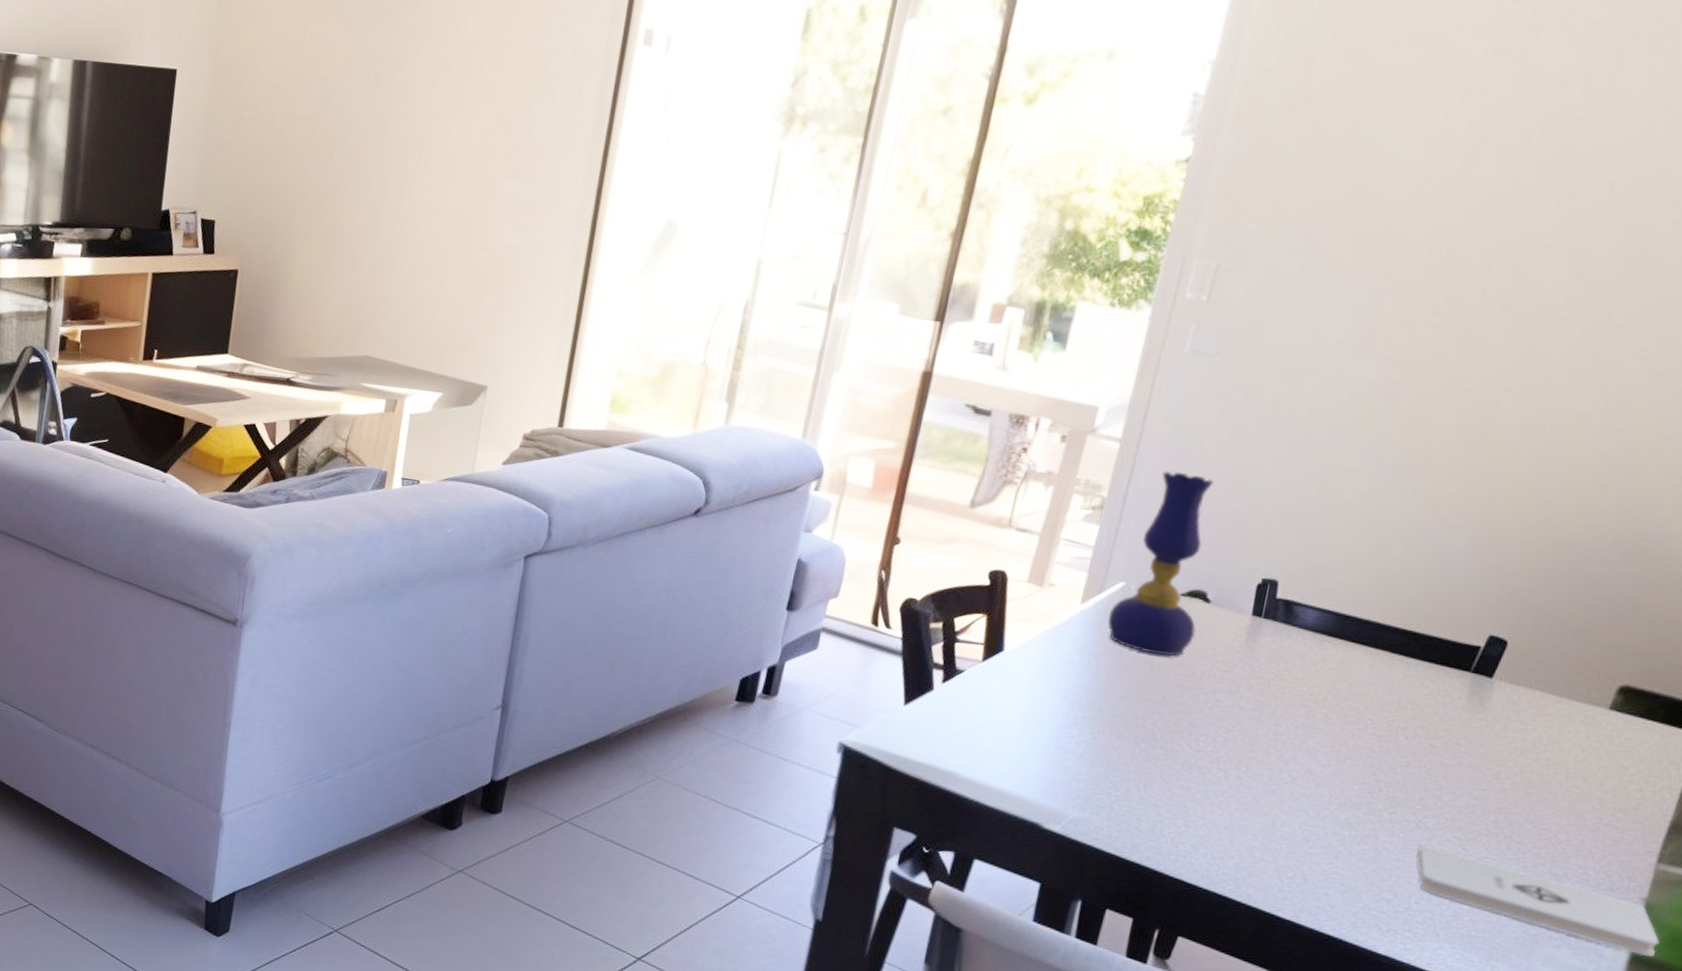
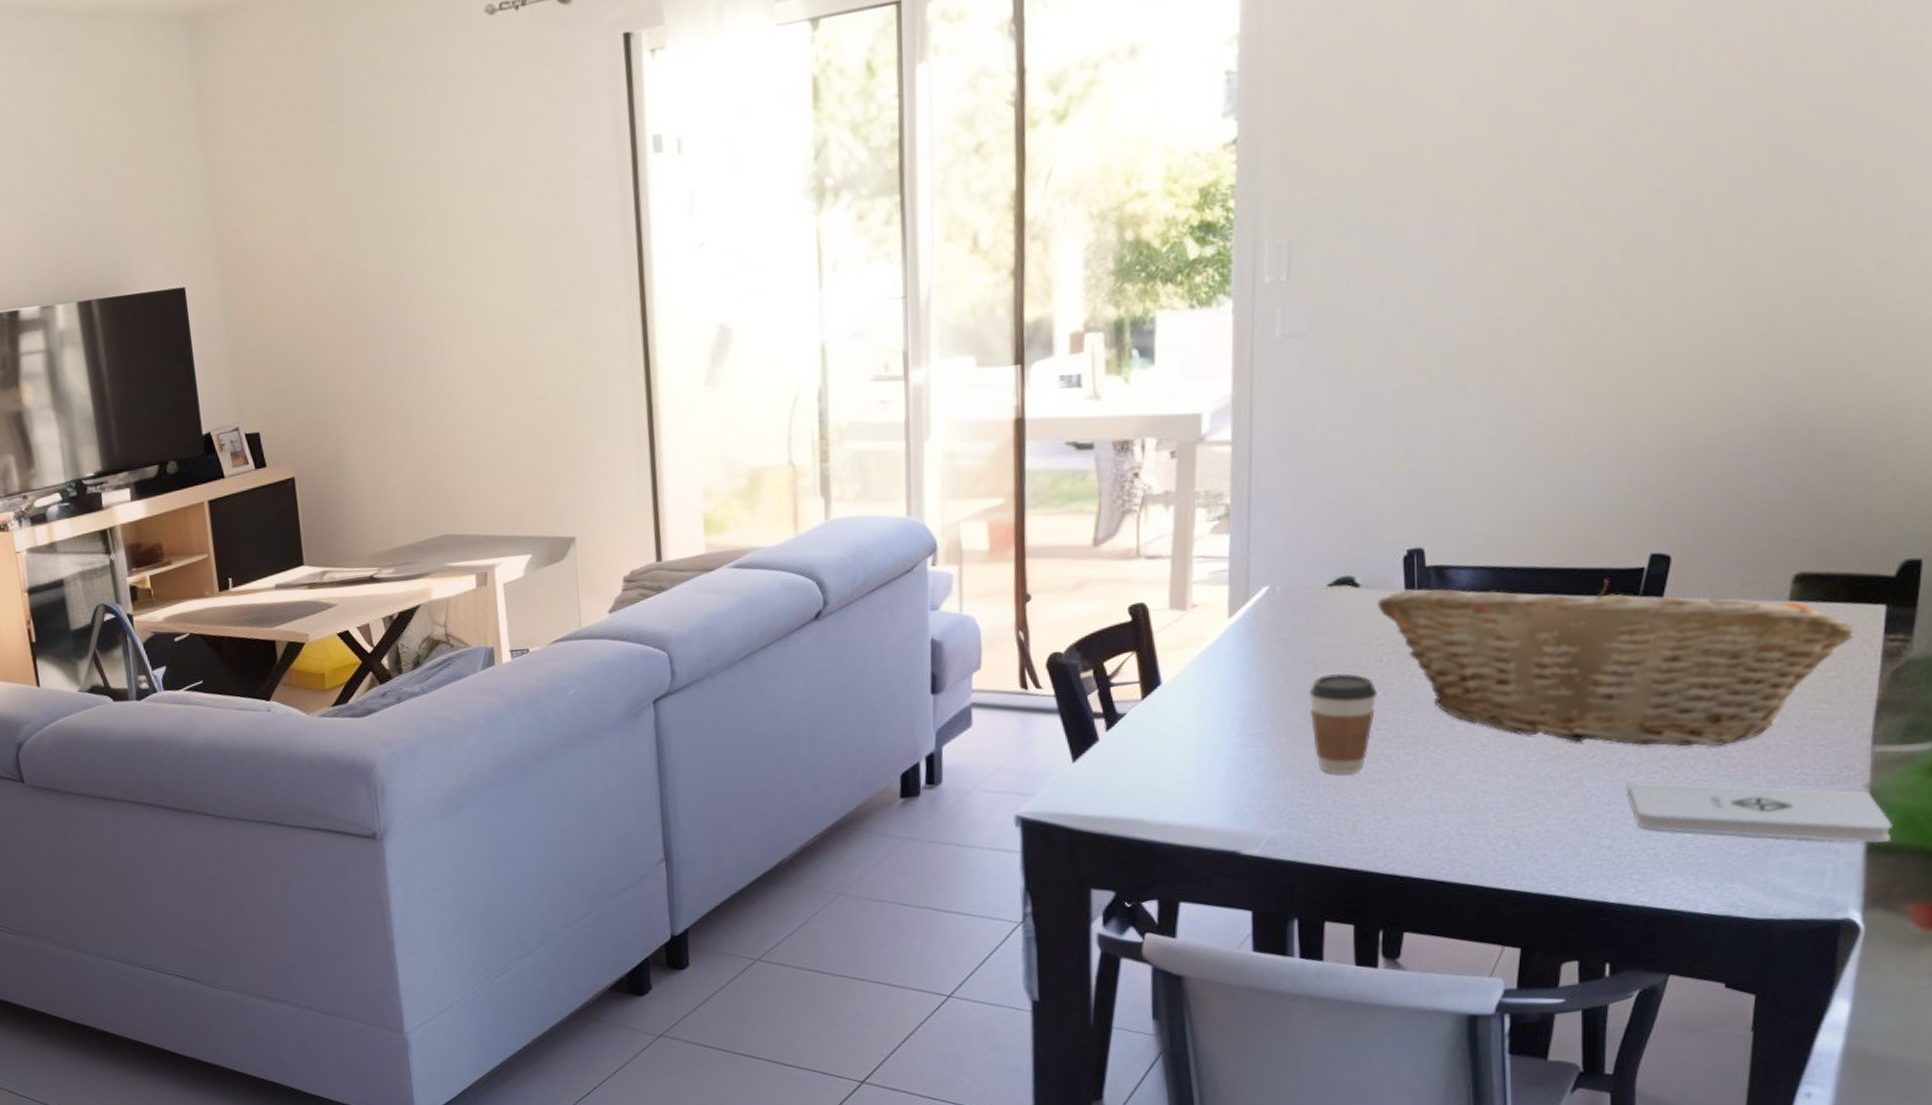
oil lamp: present [1107,471,1214,657] -> none [1259,459,1353,654]
coffee cup: none [1132,677,1205,777] -> present [1309,673,1378,775]
fruit basket: none [1222,615,1666,831] -> present [1377,578,1855,747]

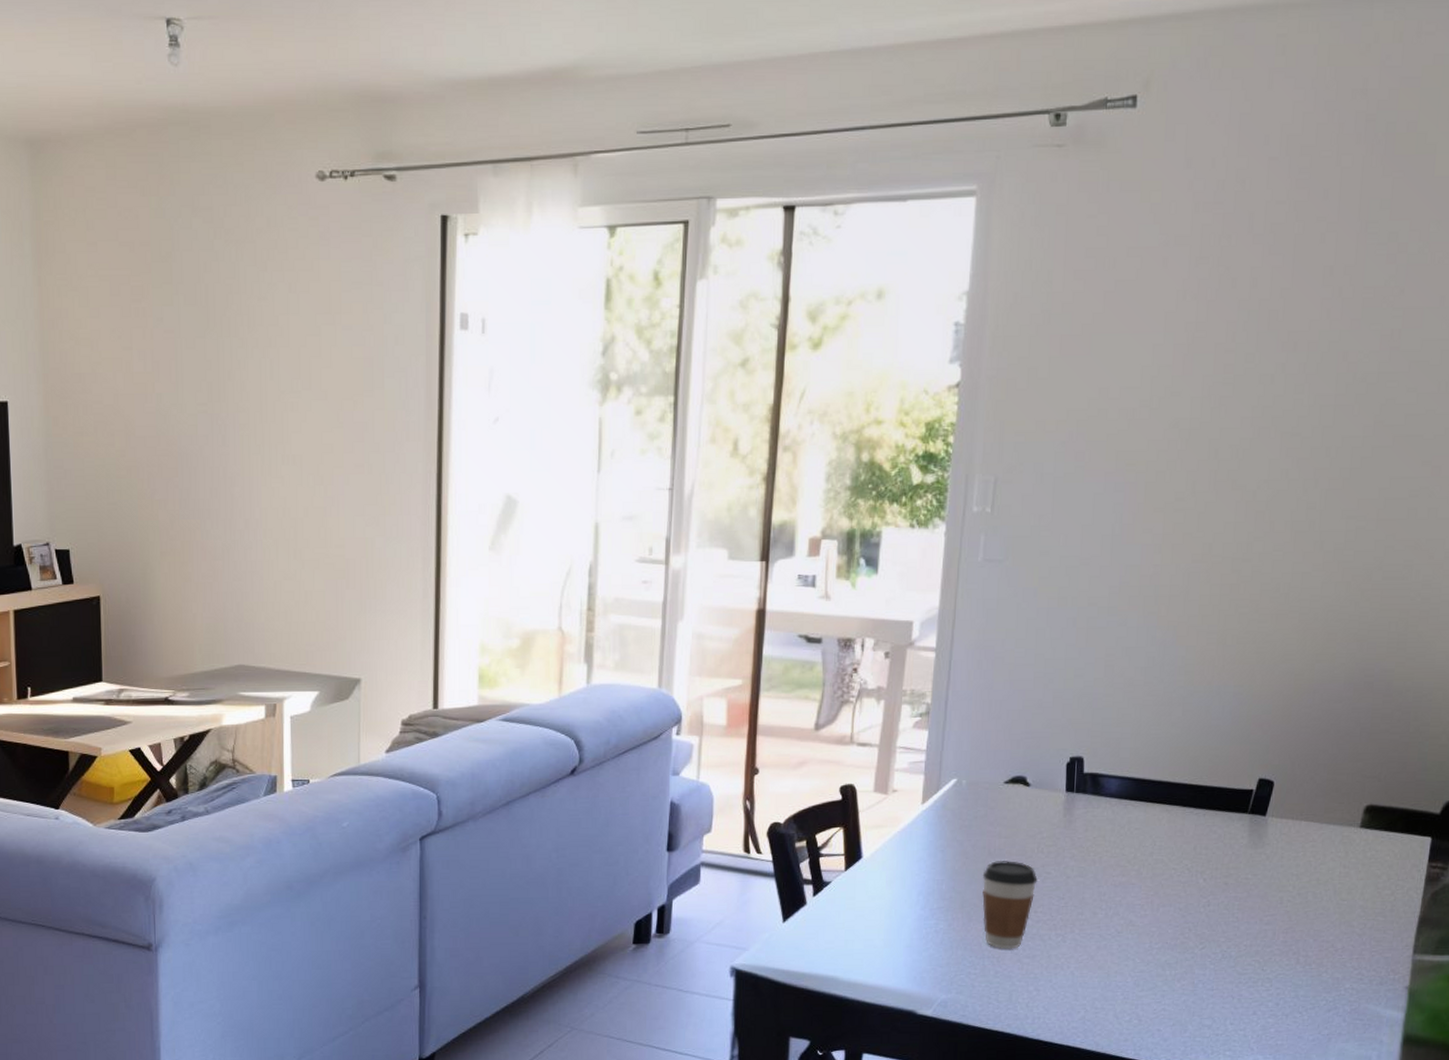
fruit basket: present [1377,578,1855,747] -> none [1042,793,1407,947]
notepad: present [1625,781,1892,844] -> none [1225,971,1423,1037]

